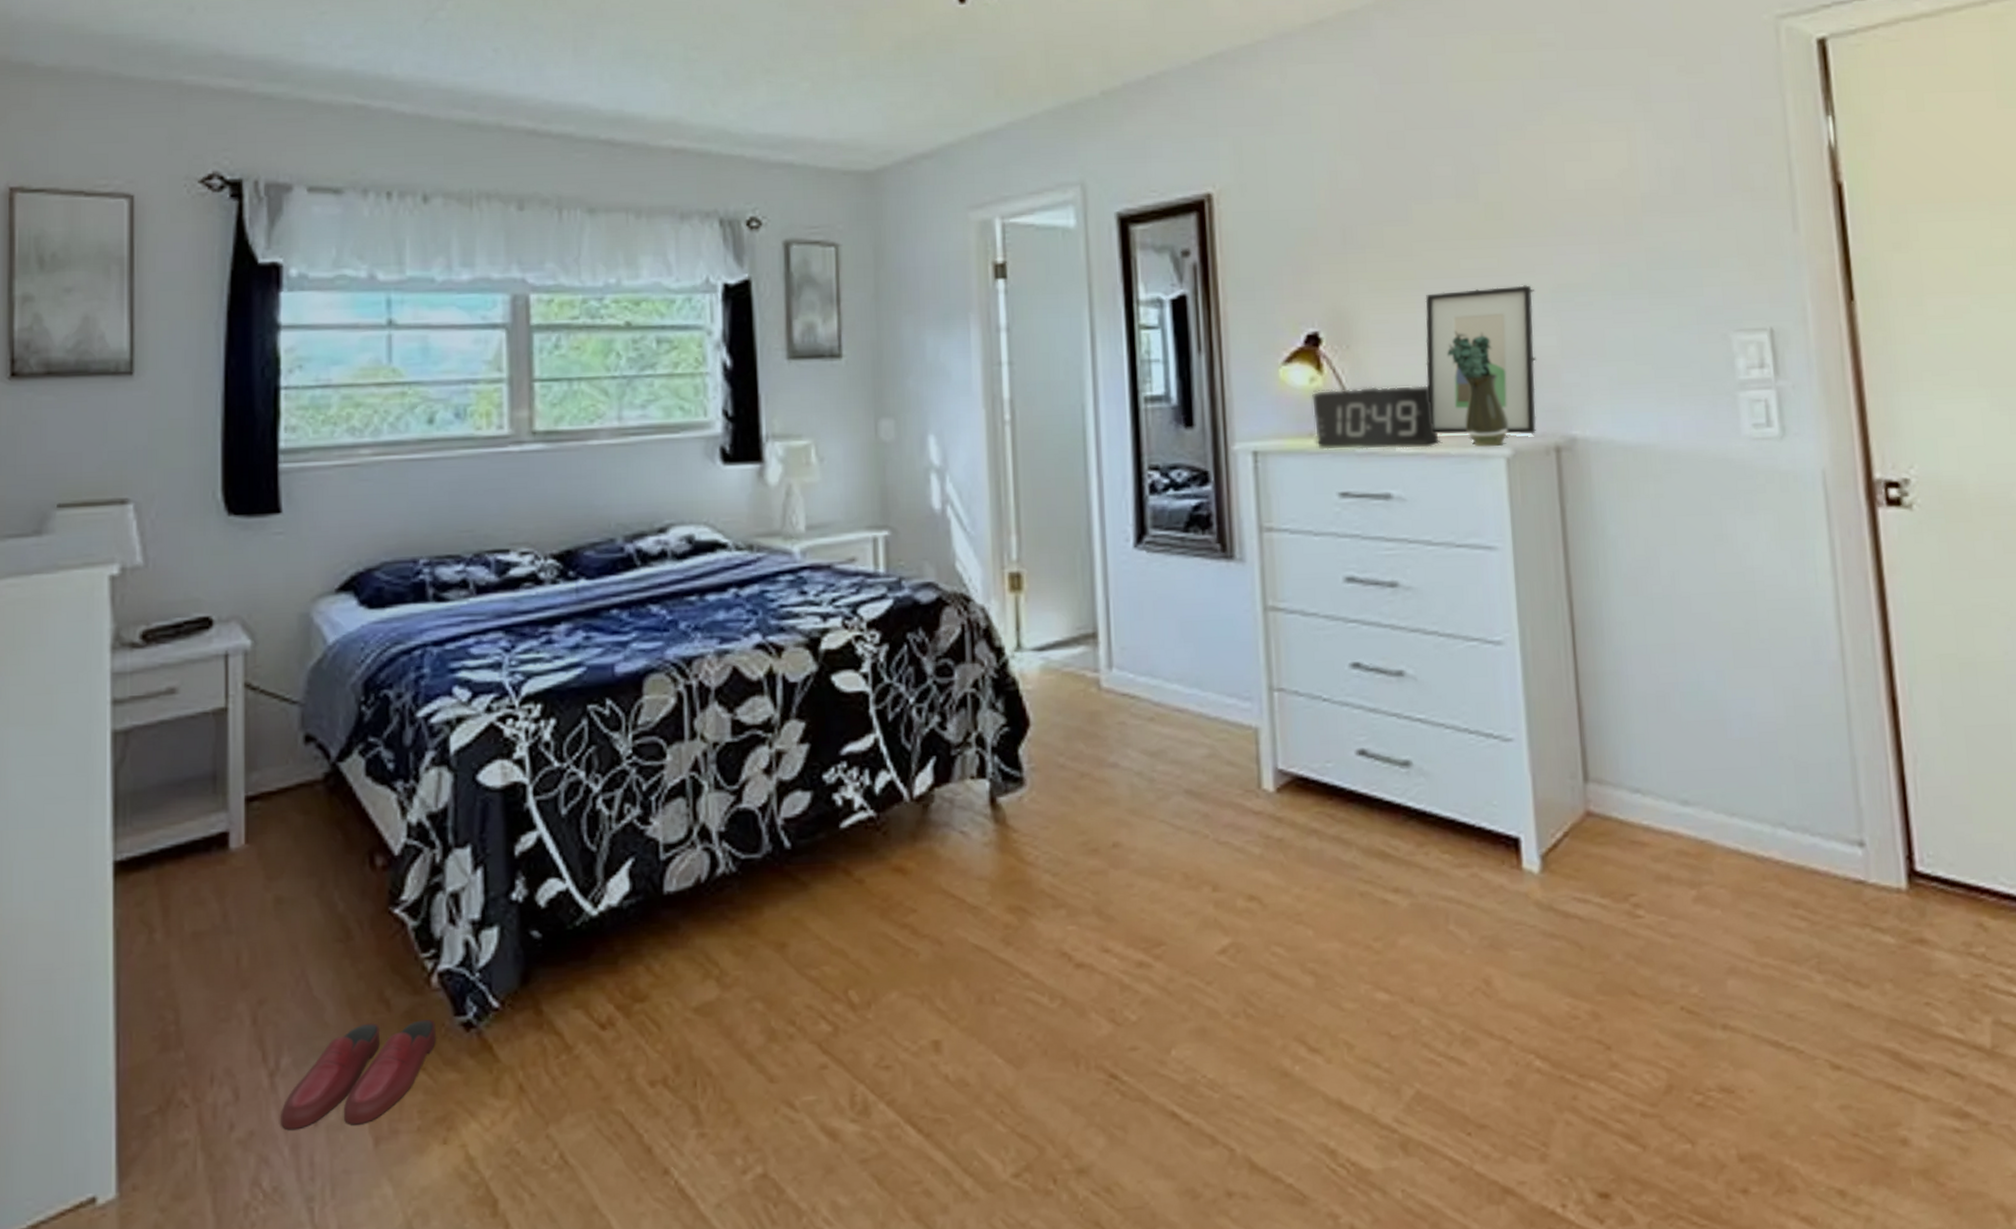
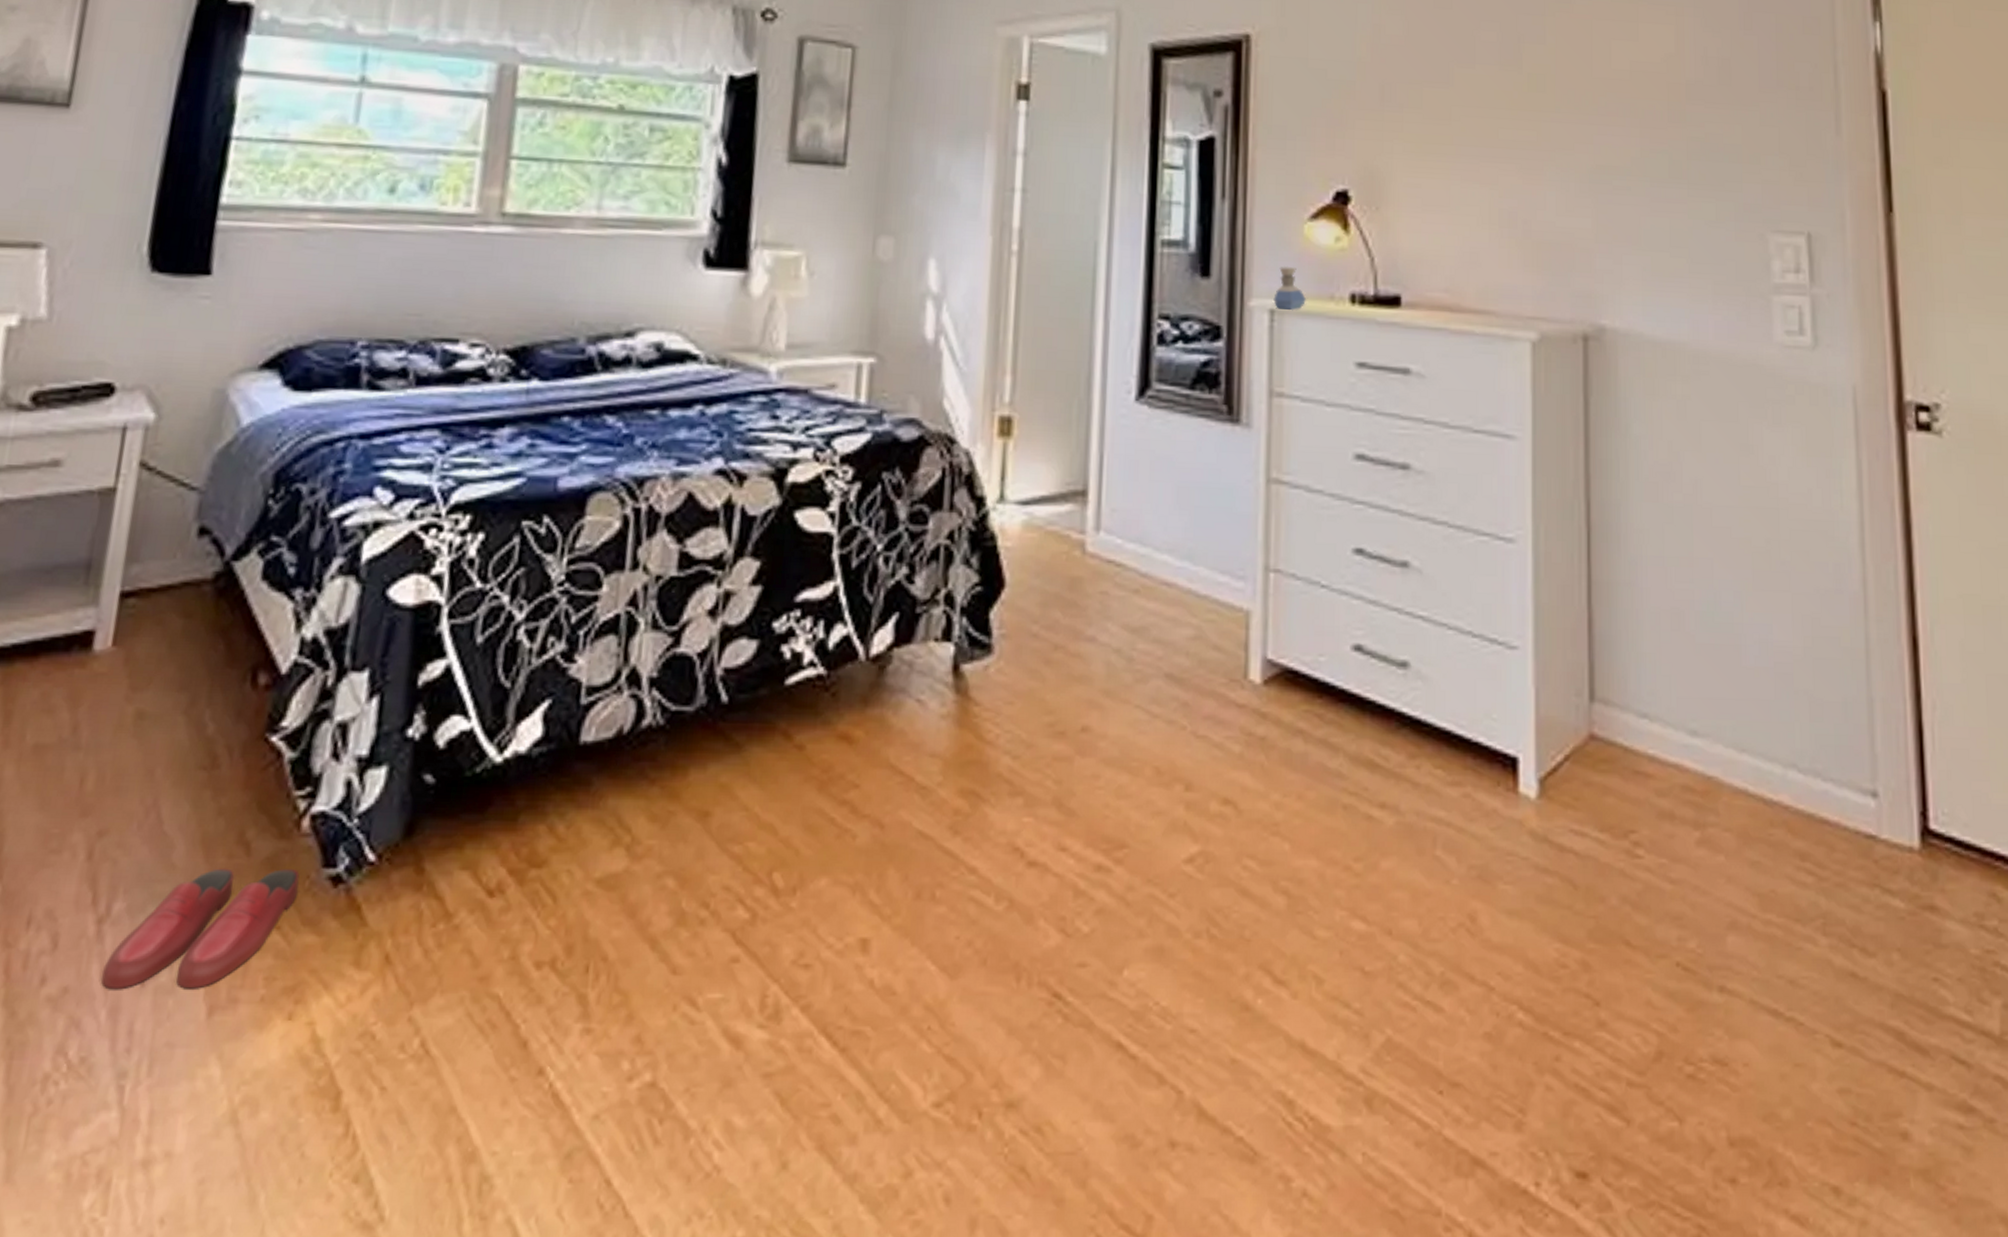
perfume bottle: none [1255,409,1287,451] -> present [1273,265,1307,311]
alarm clock: present [1311,385,1440,451] -> none [1335,251,1465,324]
picture frame: present [1425,285,1537,436] -> none [1454,161,1572,320]
vase: present [1447,330,1509,448] -> none [1479,202,1537,330]

